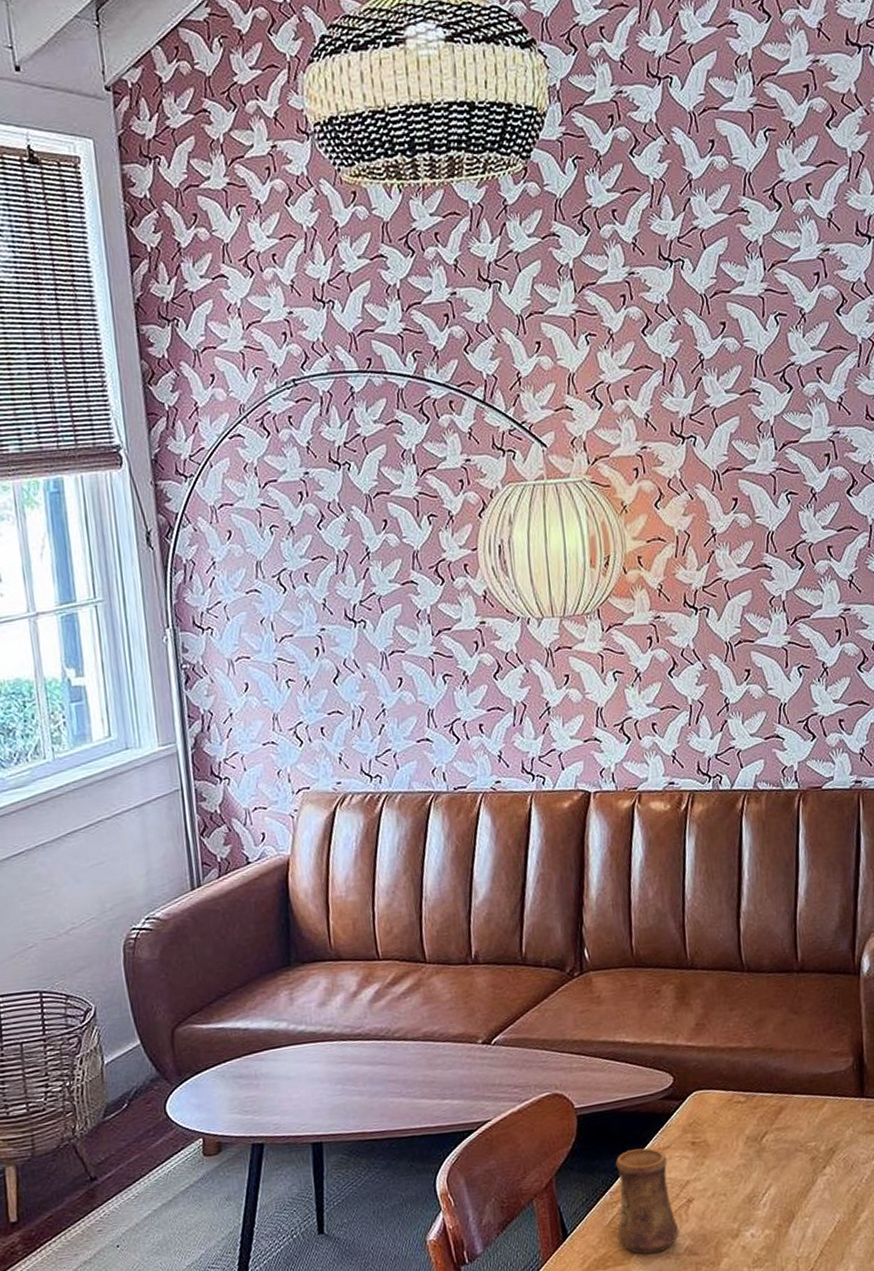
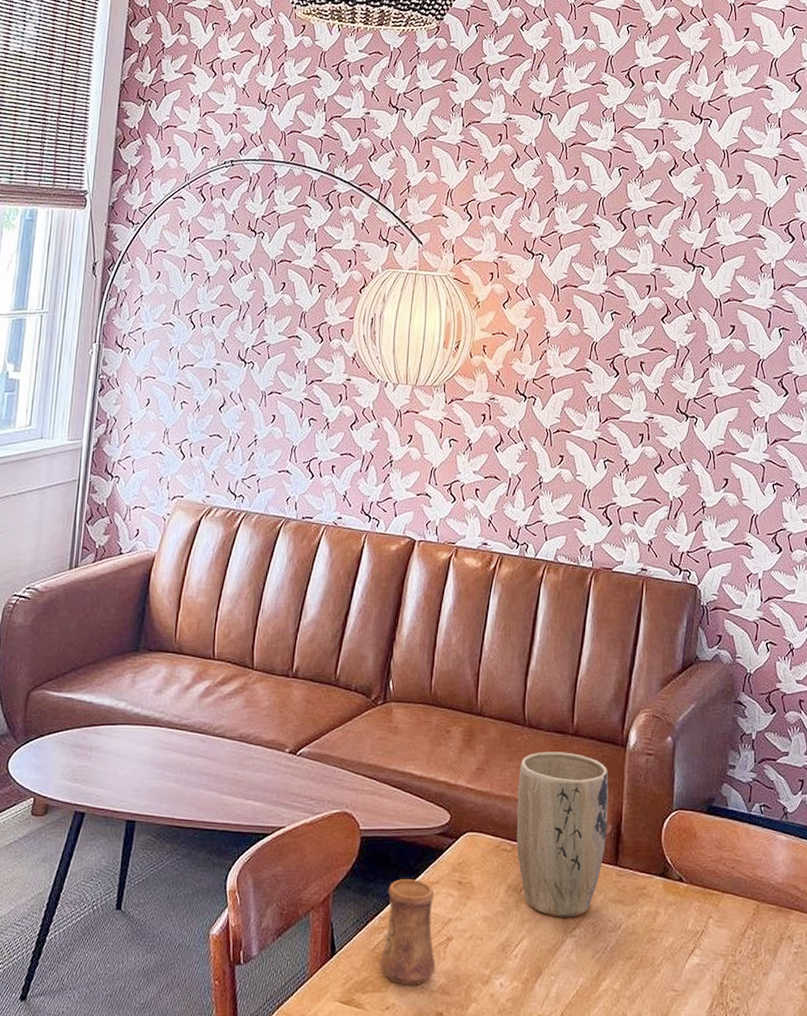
plant pot: none [743,990,849,1160] -> present [516,751,609,917]

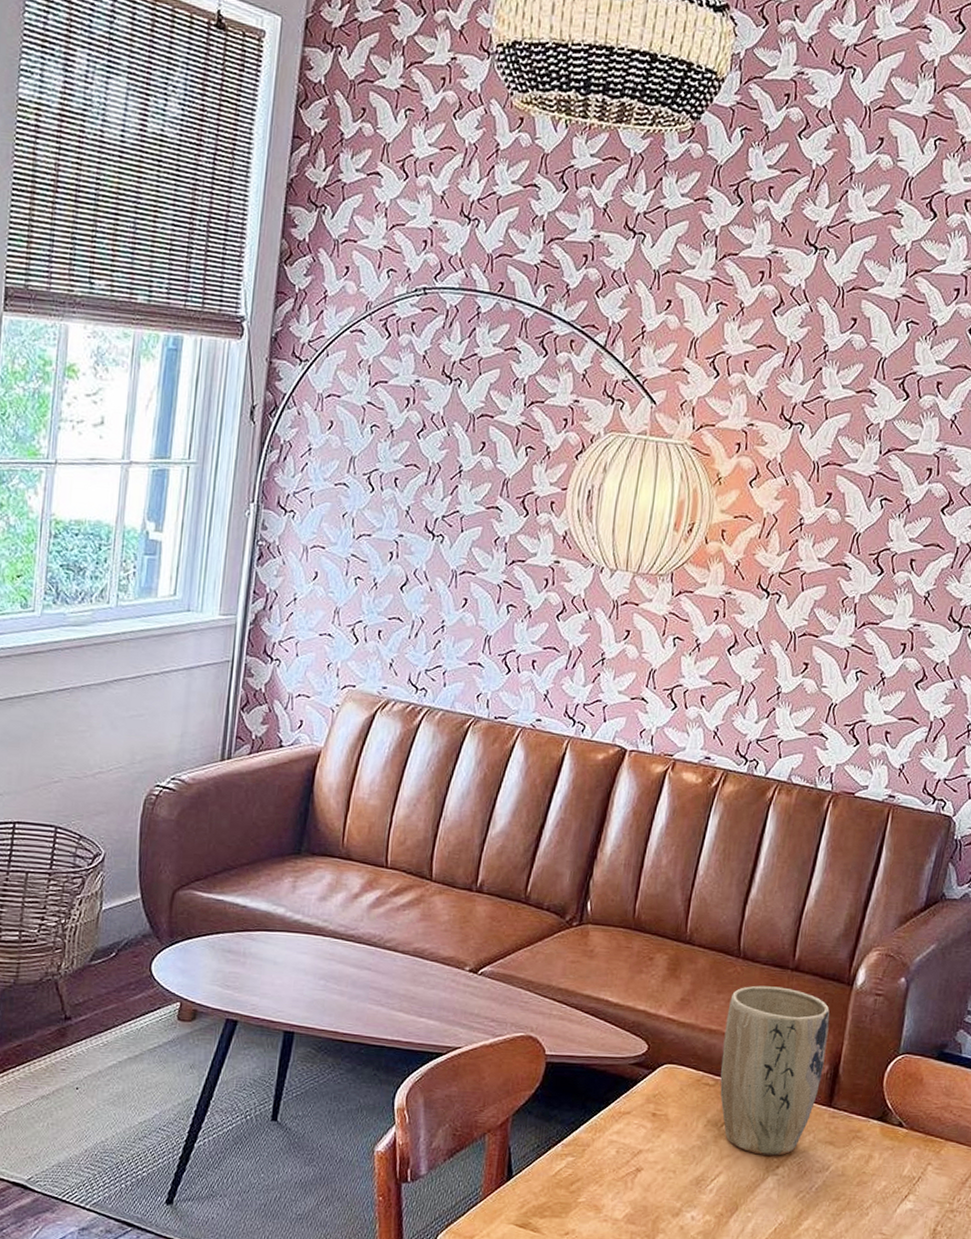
cup: present [379,879,436,986] -> none [560,1107,625,1214]

